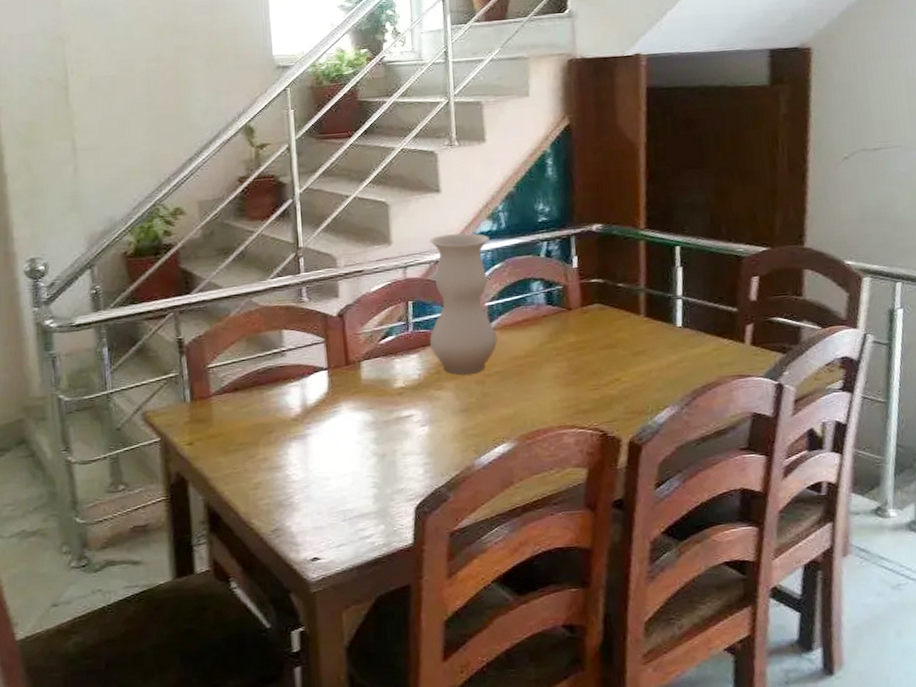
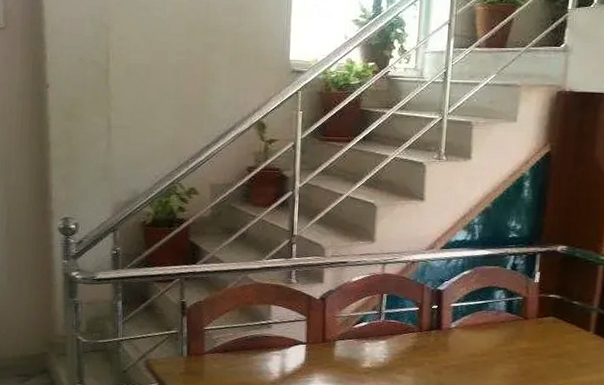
vase: present [429,233,498,375] -> none [397,239,463,364]

